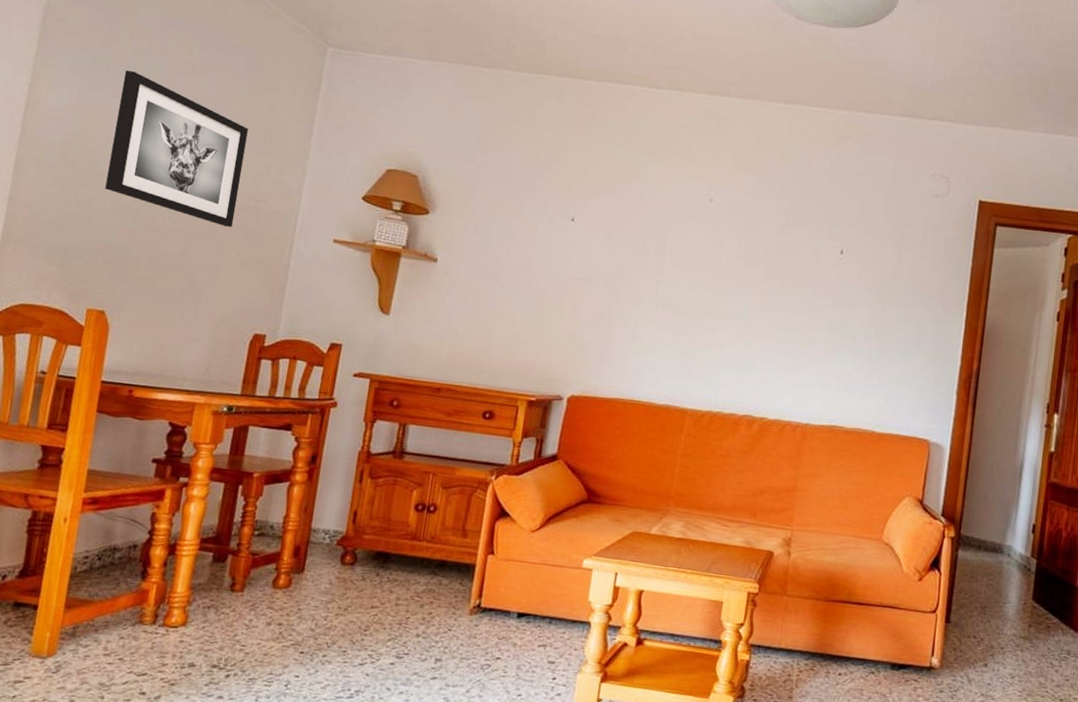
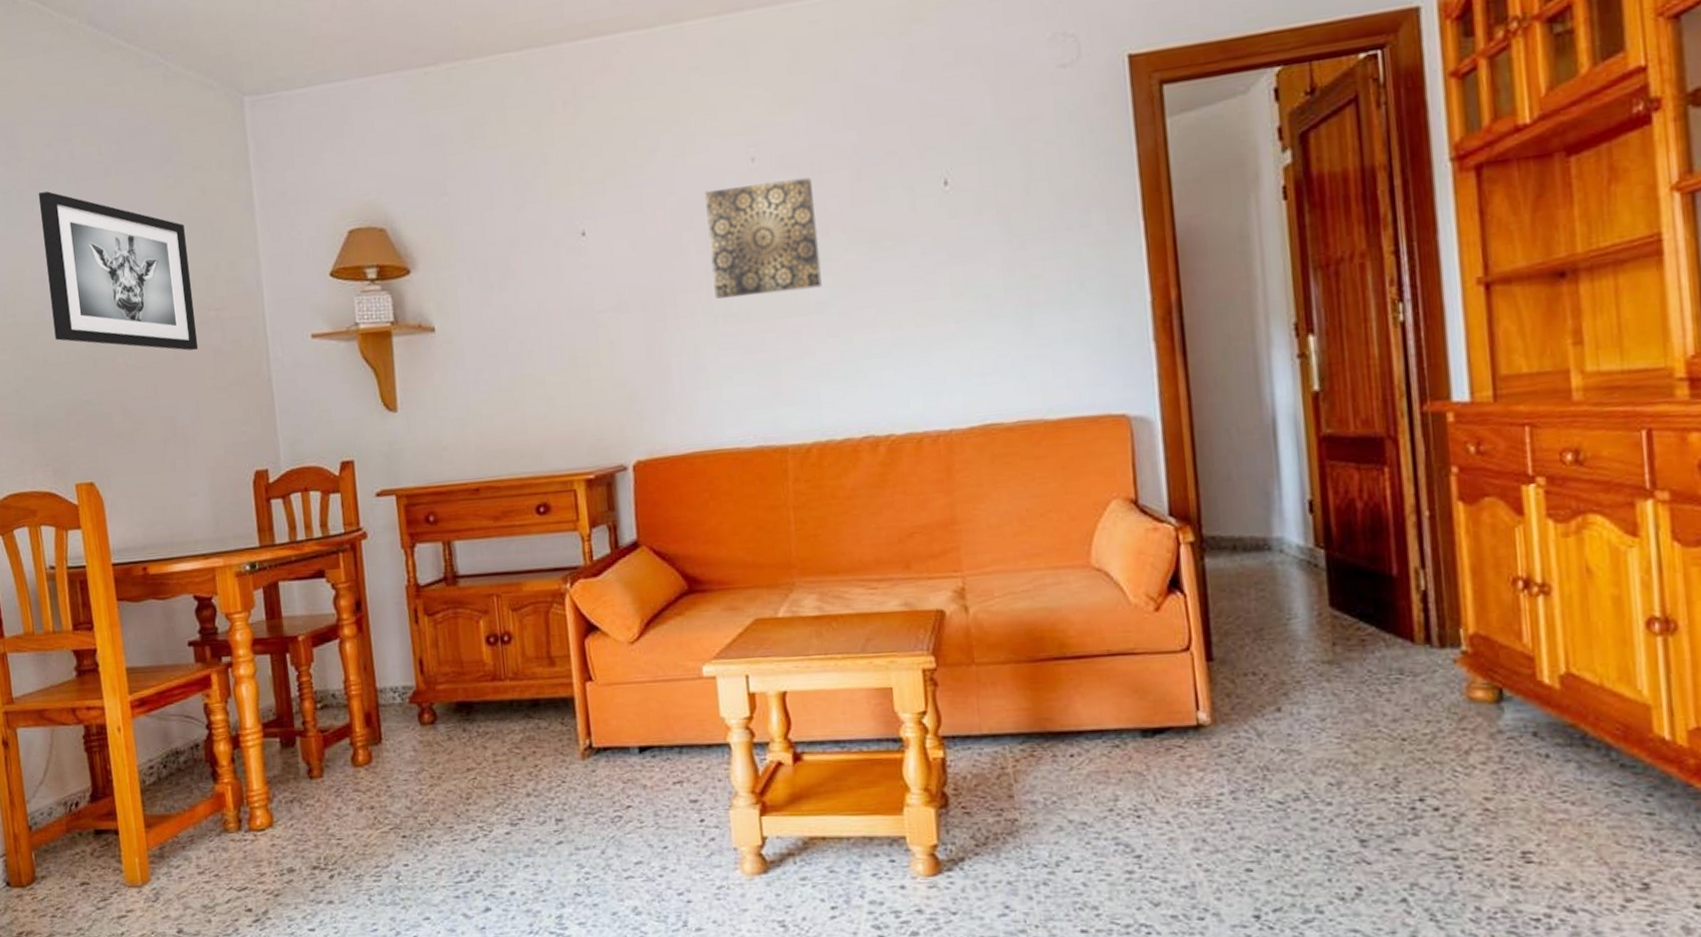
wall art: none [660,213,749,302] -> present [704,177,822,299]

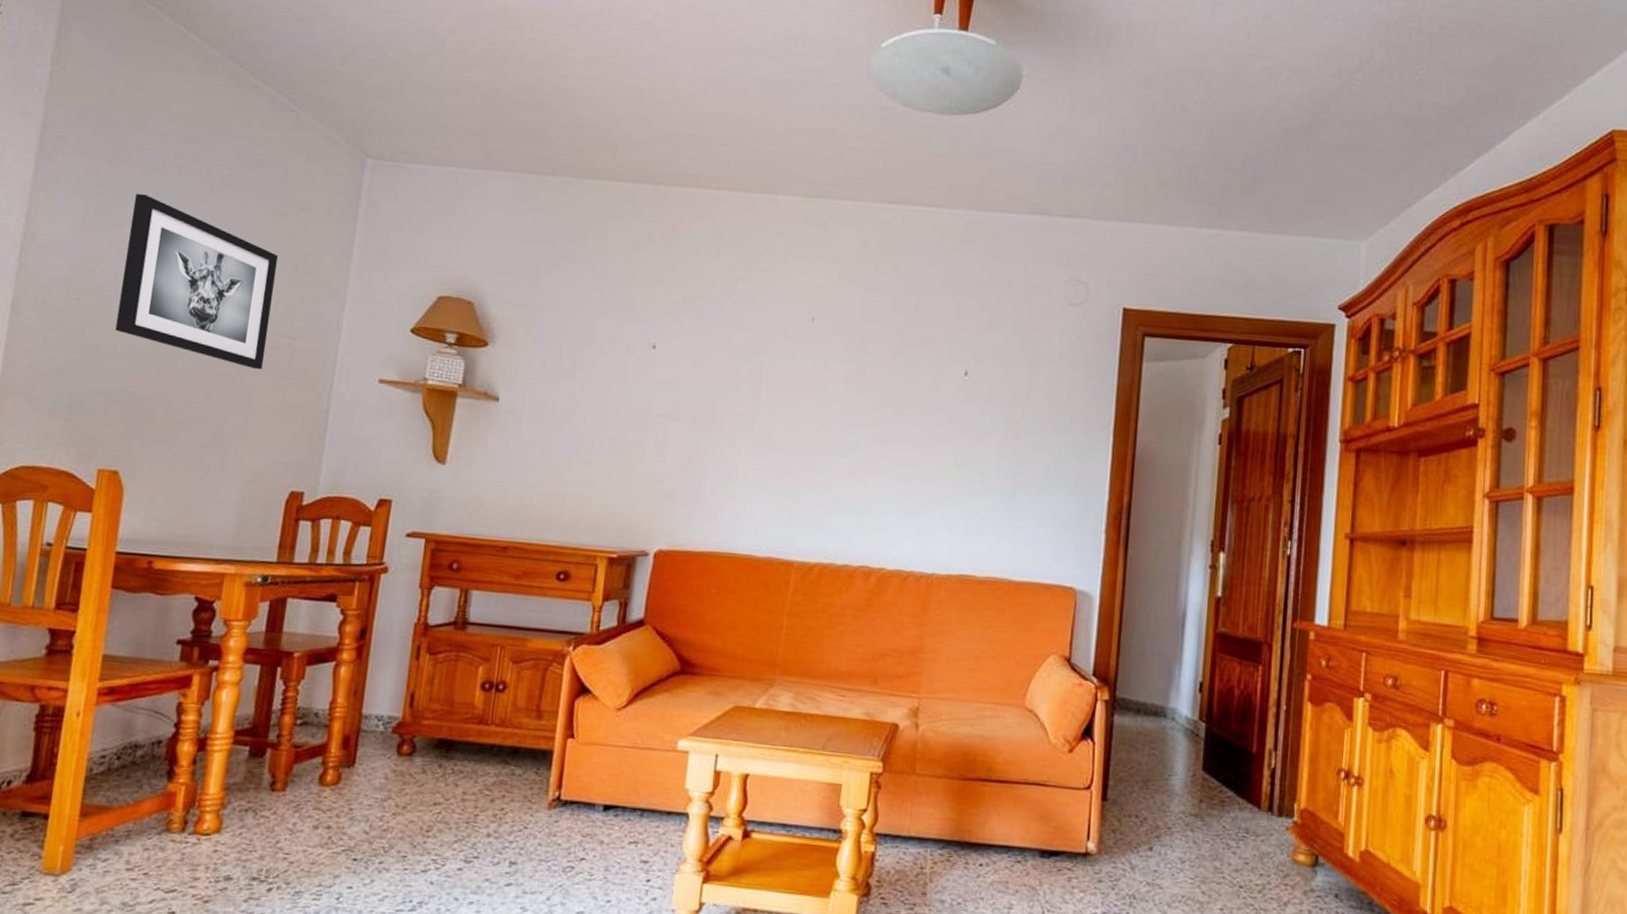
wall art: present [704,177,822,299] -> none [758,335,858,435]

